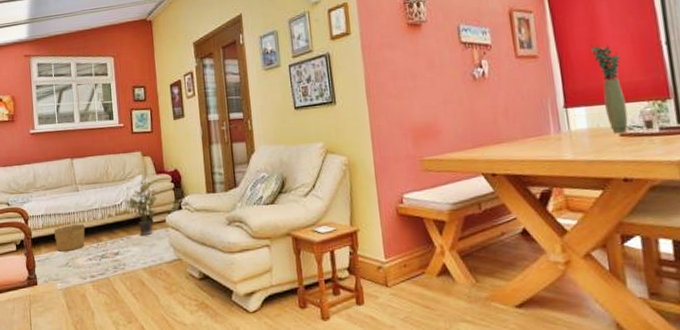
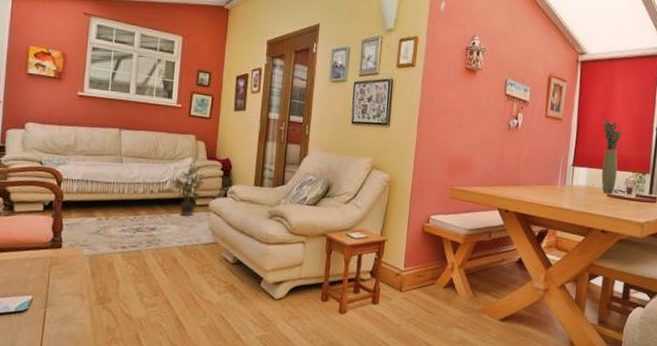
basket: present [53,224,86,251] -> none [88,192,124,220]

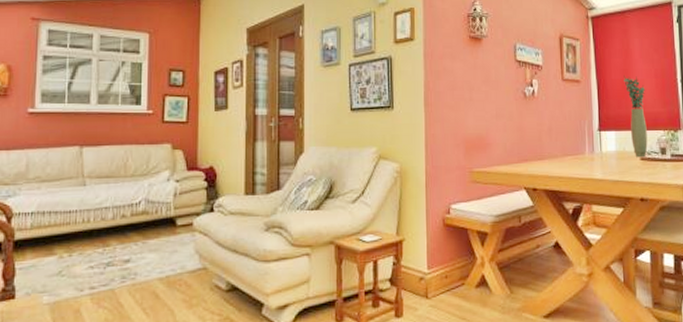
potted plant: present [173,164,205,217] -> none [149,178,186,241]

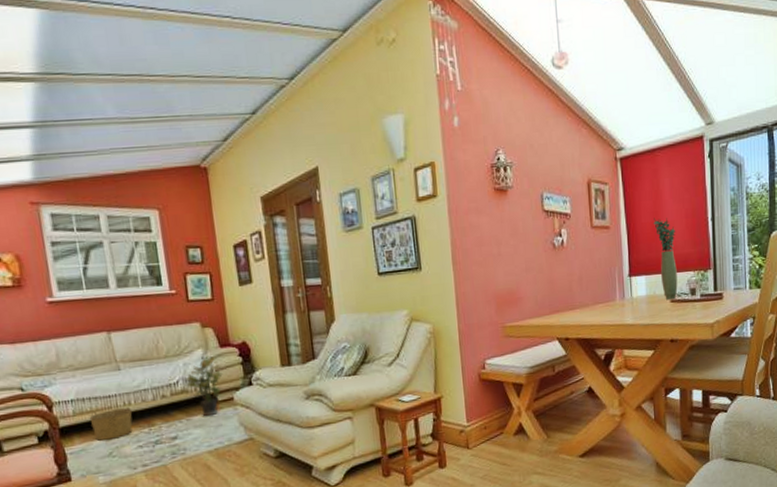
basket: none [46,225,90,257] -> present [89,408,133,441]
potted plant: none [149,178,186,241] -> present [186,356,223,416]

